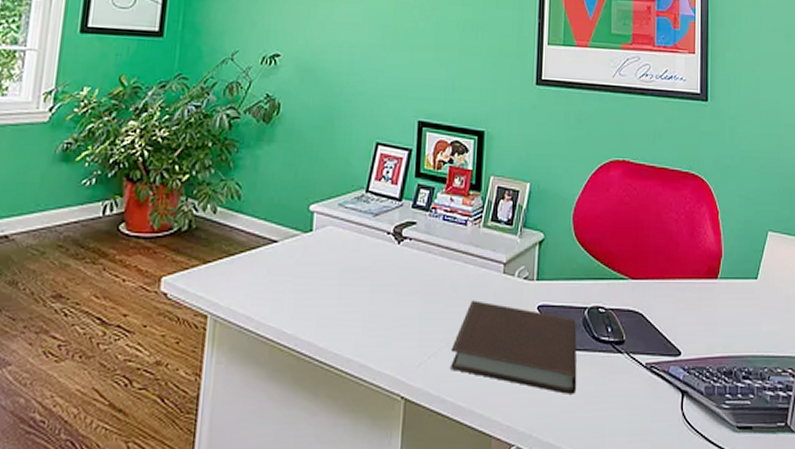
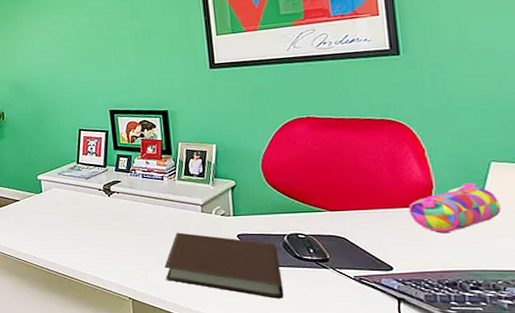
pencil case: none [700,253,772,311] -> present [408,183,501,234]

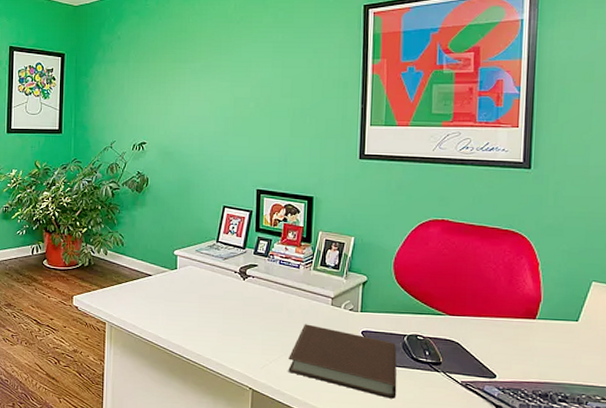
pencil case: present [408,183,501,234] -> none [517,299,595,346]

